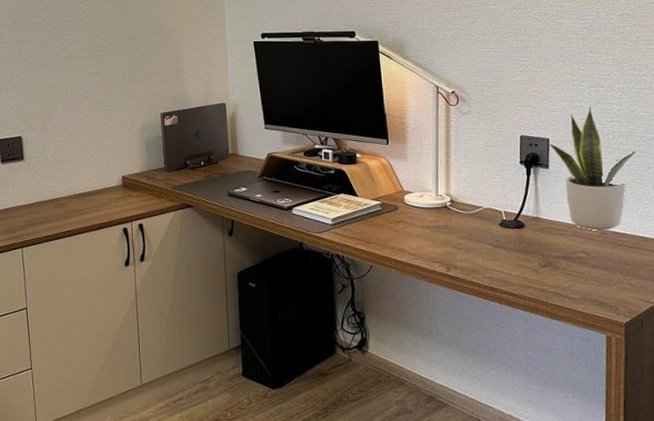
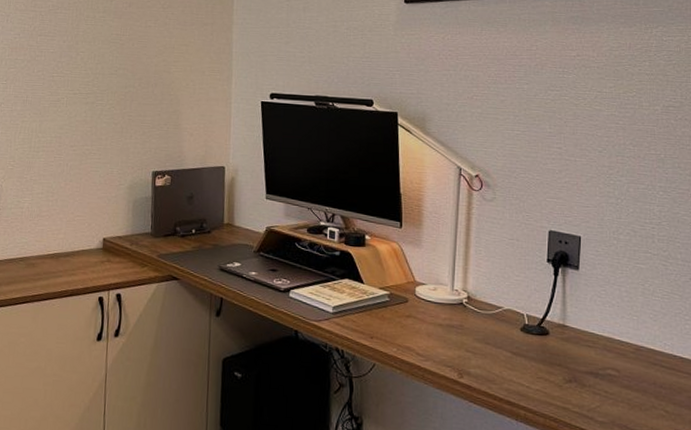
potted plant: present [547,107,638,231] -> none [578,205,679,346]

